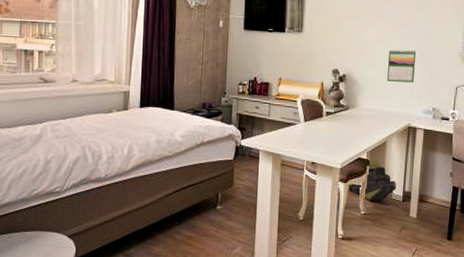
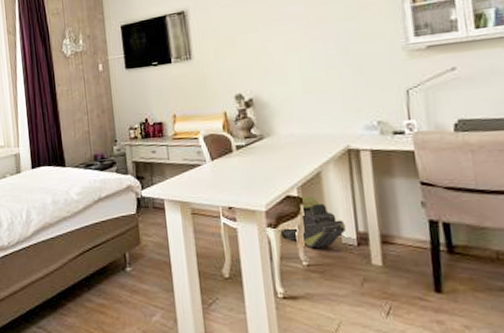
calendar: present [387,49,416,83] -> none [303,53,344,97]

